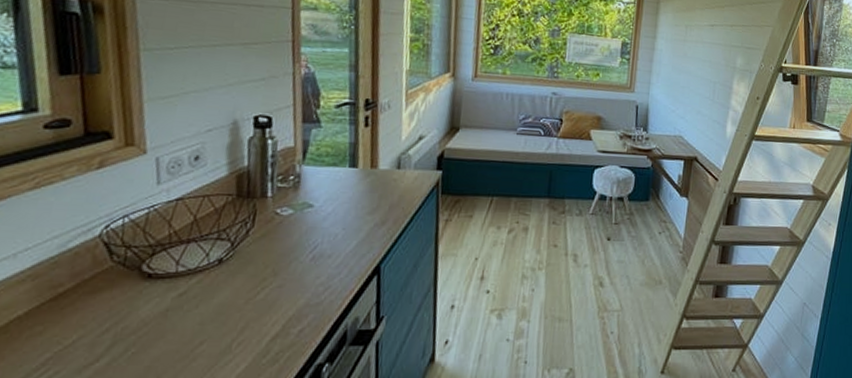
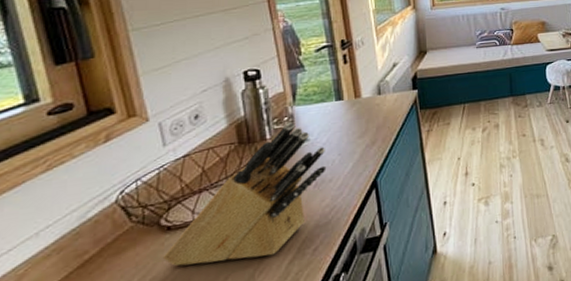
knife block: none [138,182,329,328] -> present [162,122,327,266]

